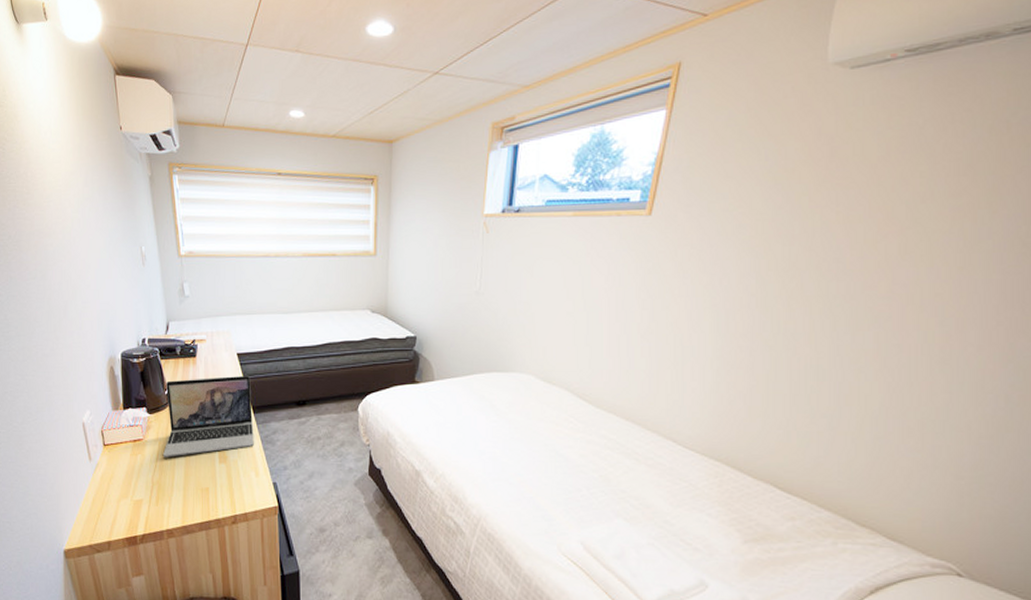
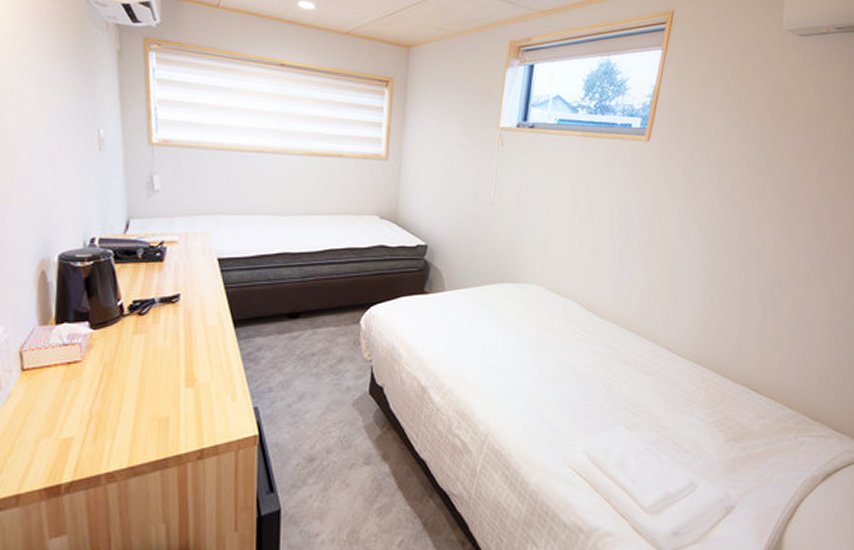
laptop: present [163,375,254,457] -> none [109,283,233,383]

